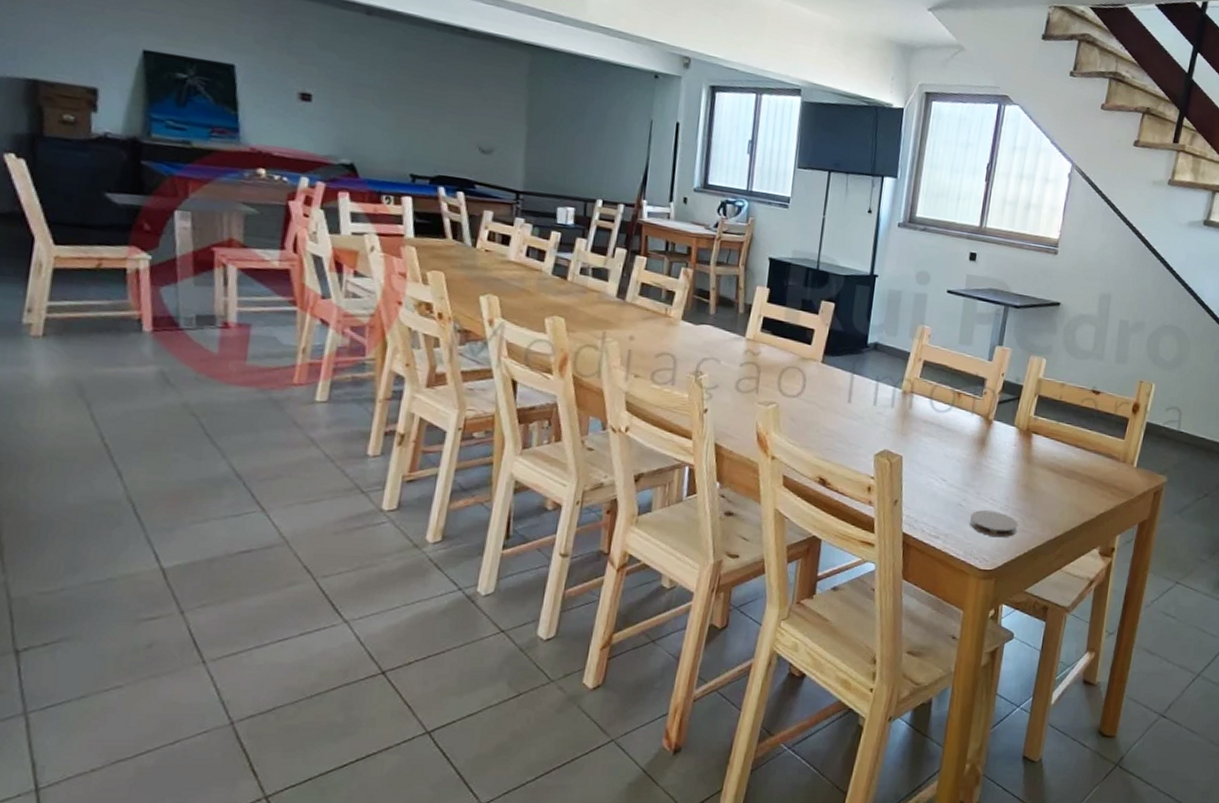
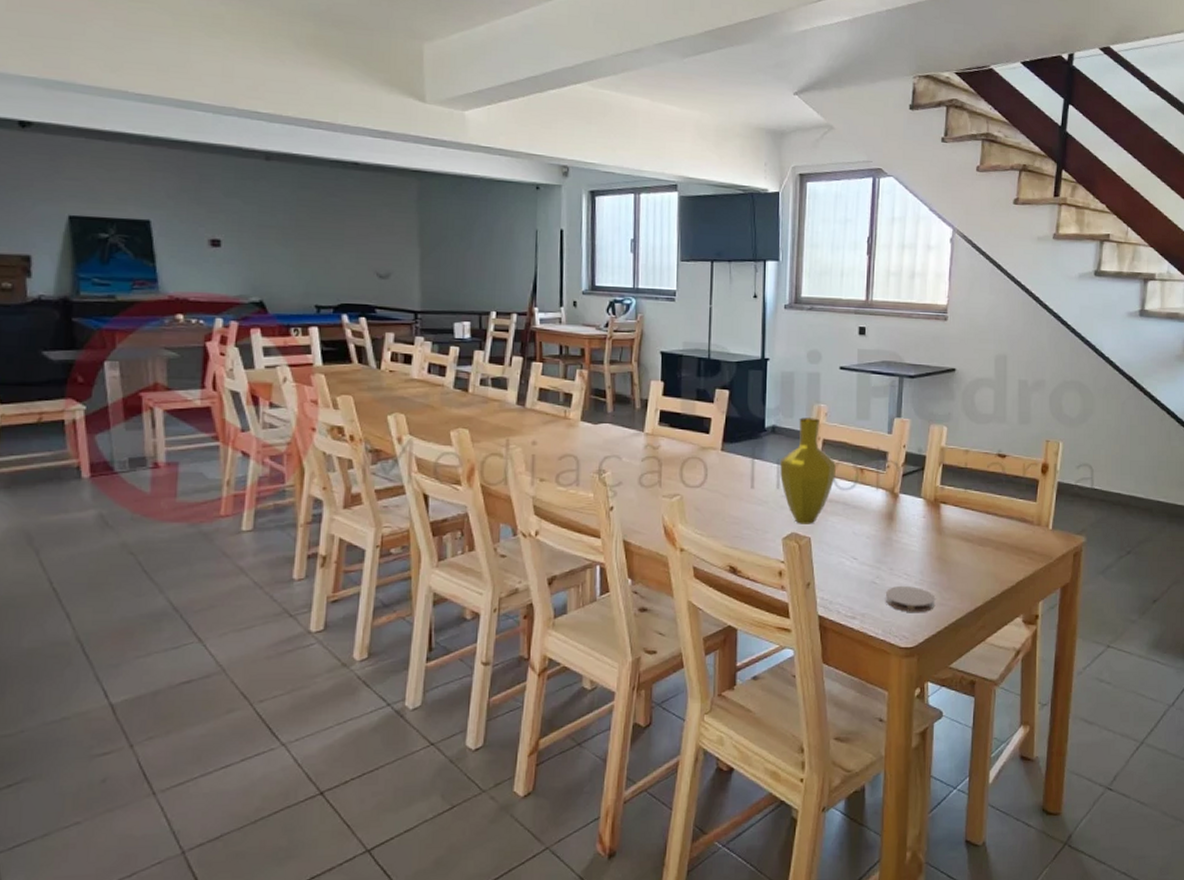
vase: none [878,337,934,443] -> present [779,417,836,524]

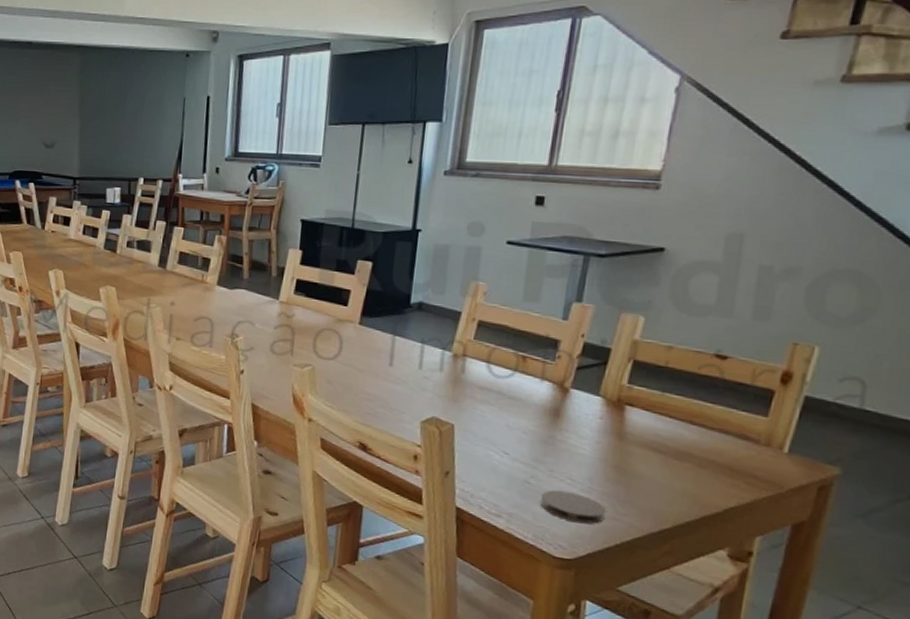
vase: present [779,417,836,524] -> none [423,295,492,411]

